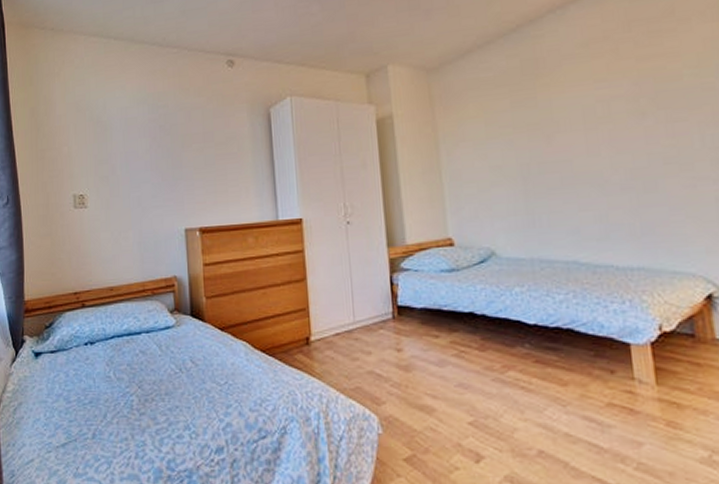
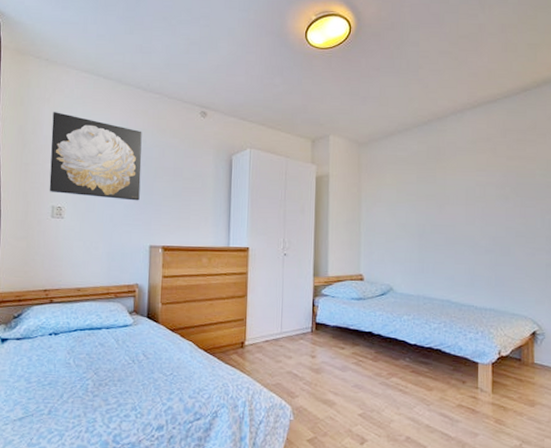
wall art: none [64,86,168,180] -> present [49,112,142,201]

